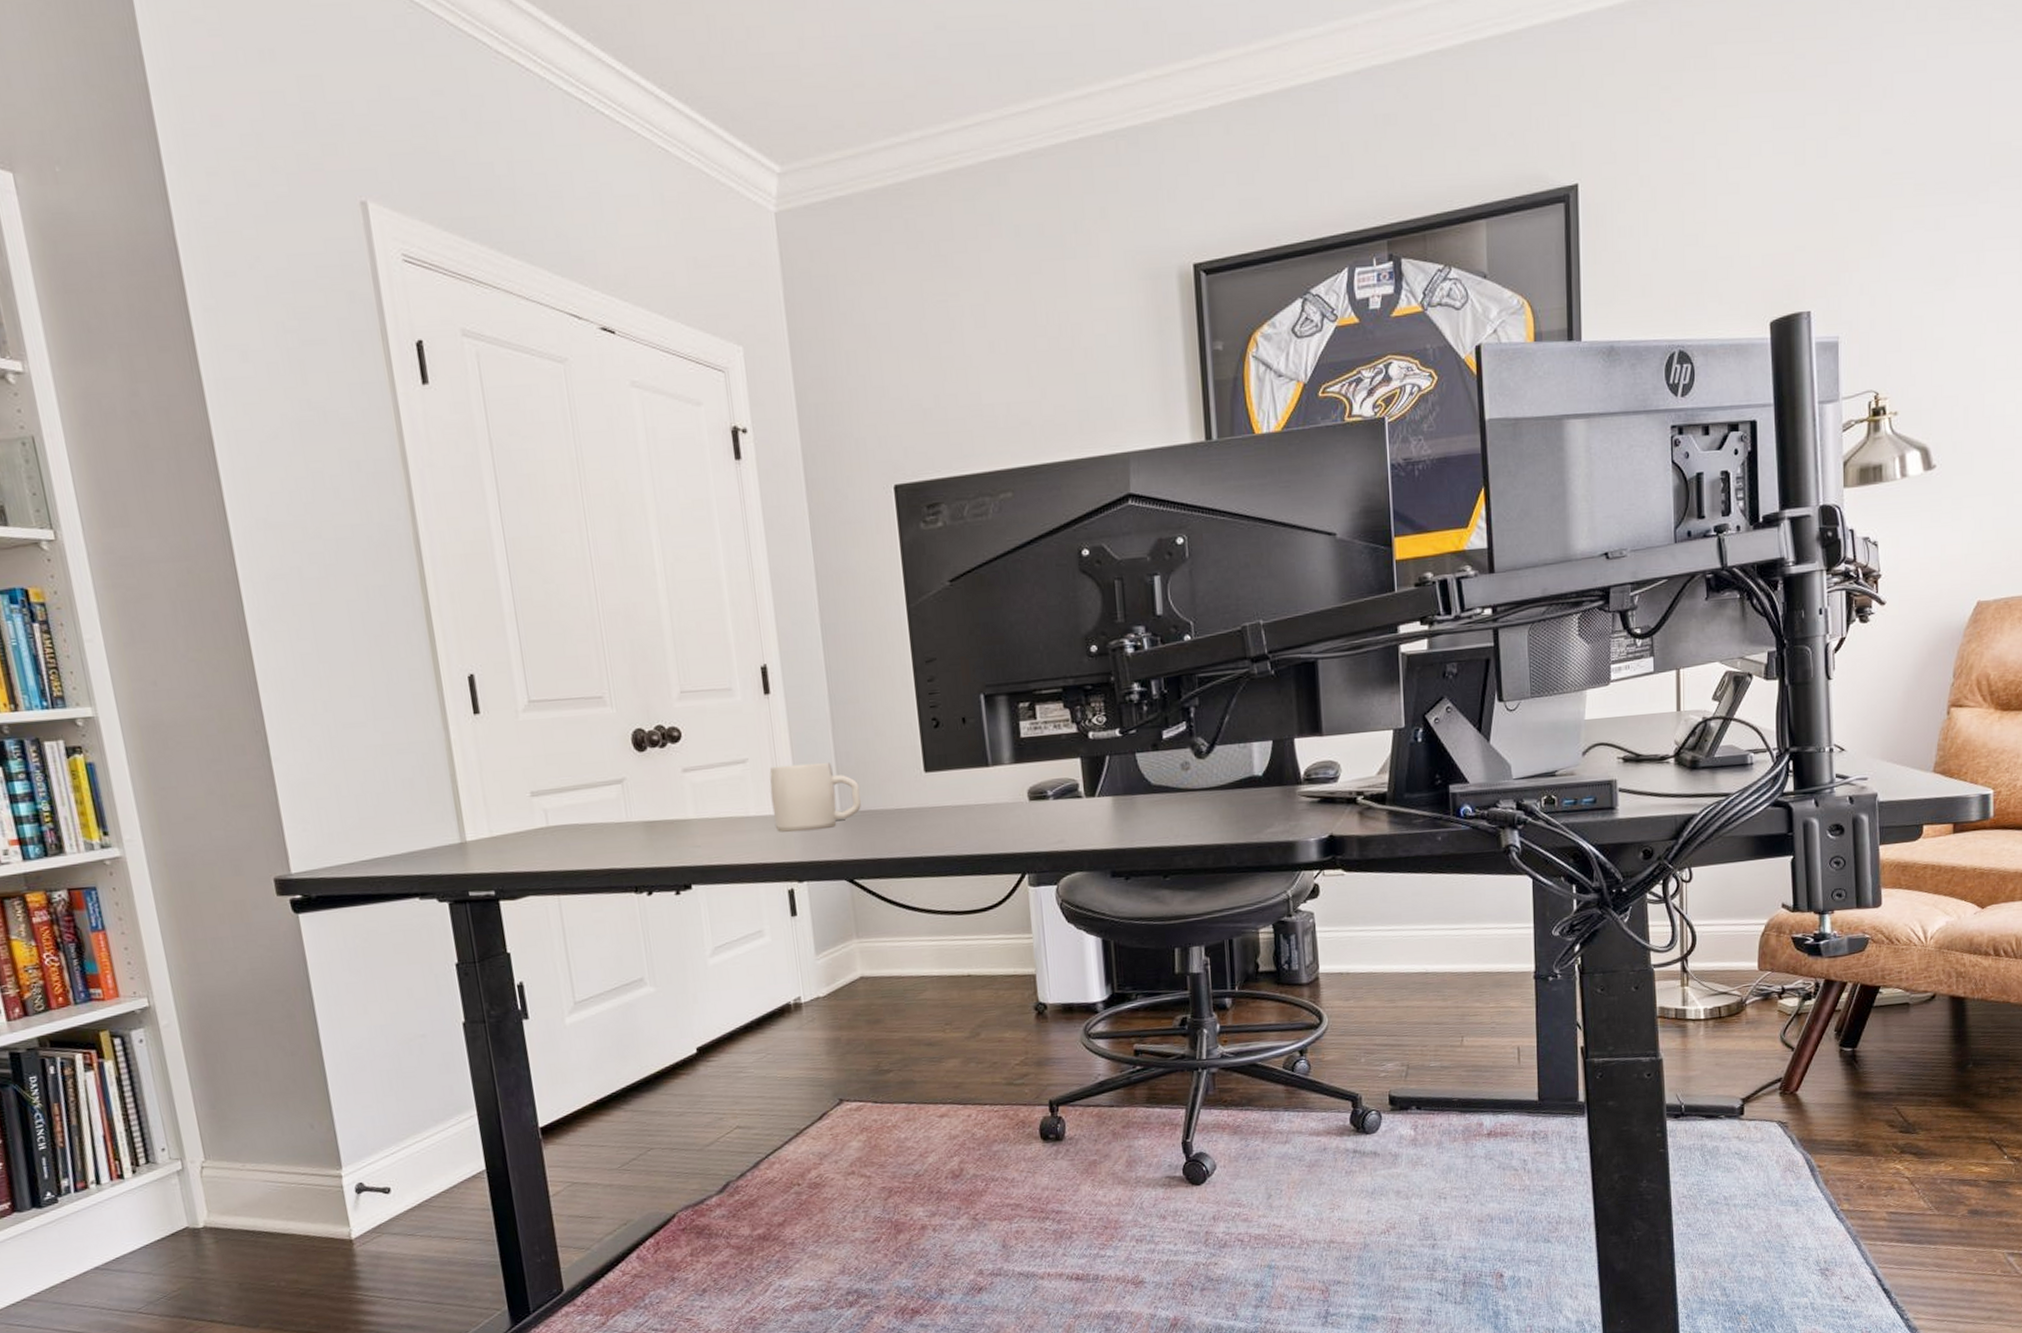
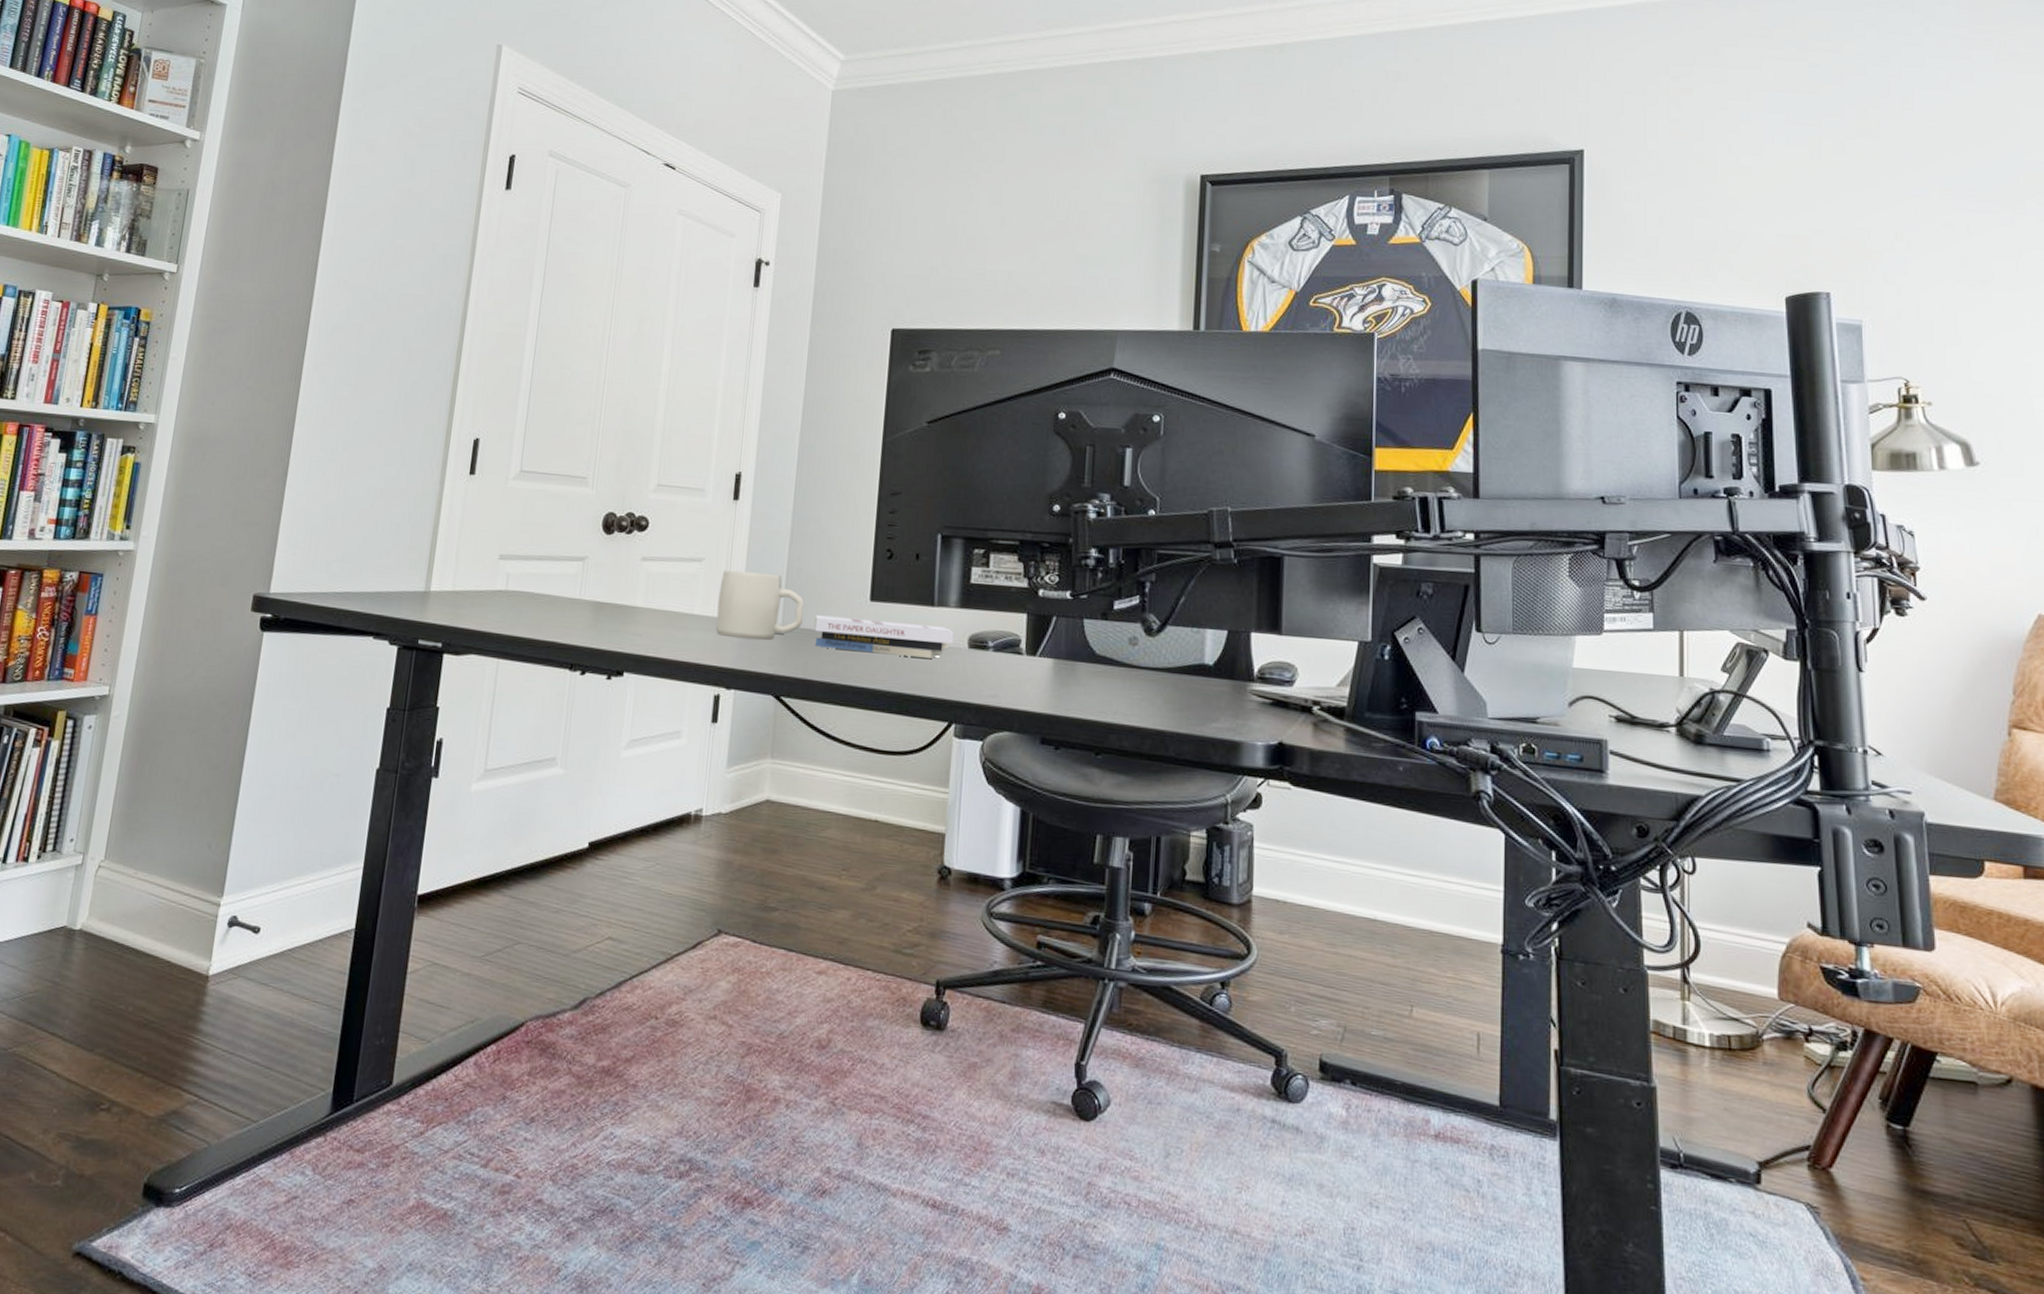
books: none [873,785,1014,826] -> present [814,615,954,658]

